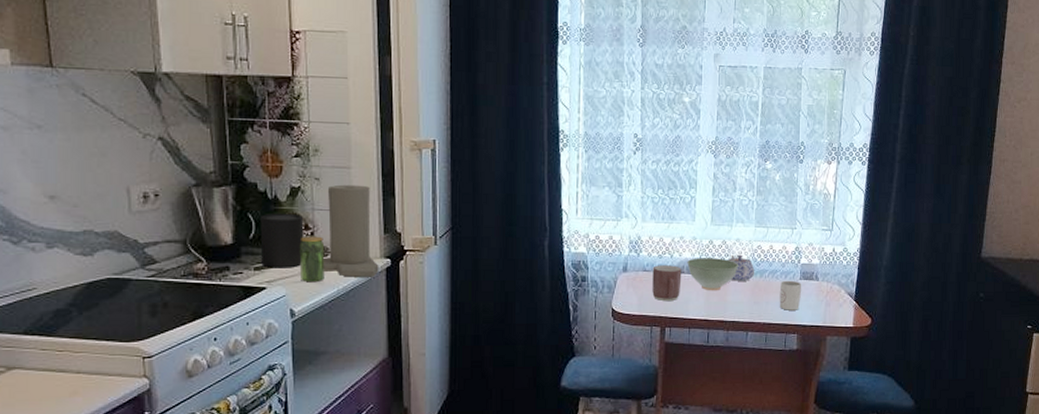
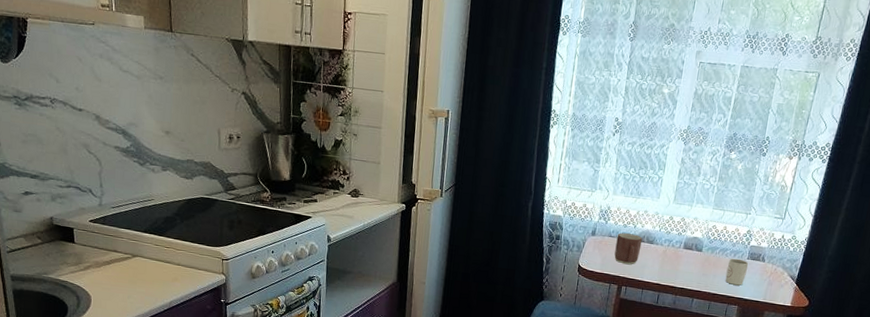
pen holder: present [260,213,304,268] -> none [309,159,343,204]
jar: present [299,236,325,283] -> none [336,179,357,217]
paper towel: present [323,184,379,277] -> none [354,140,396,218]
bowl: present [687,258,739,291] -> none [647,230,694,261]
teapot: present [727,254,755,281] -> none [684,230,708,255]

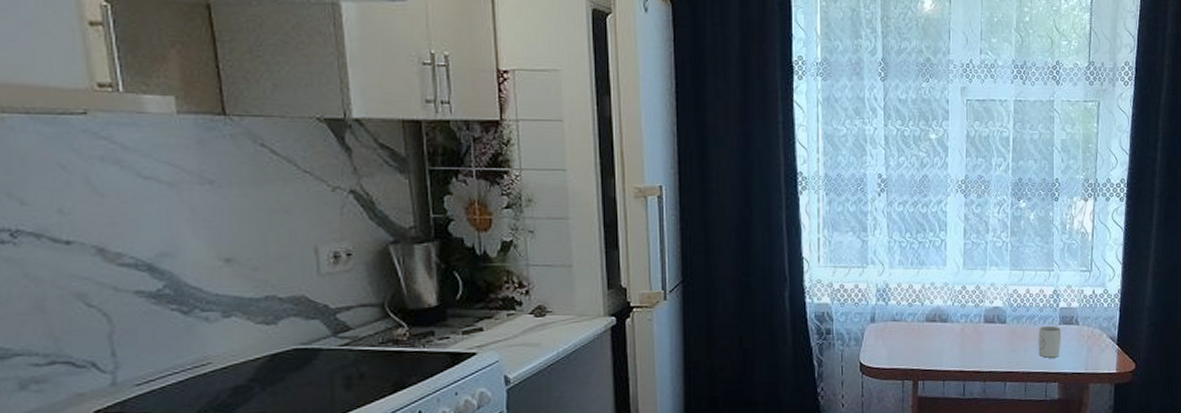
mug: present [614,233,643,264] -> none [902,314,934,352]

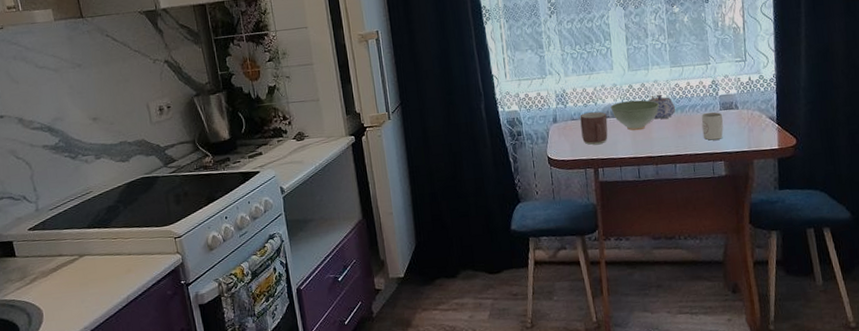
mug: none [902,314,934,352] -> present [579,111,608,145]
bowl: none [939,304,995,340] -> present [610,100,660,131]
teapot: none [982,300,1012,329] -> present [648,94,676,119]

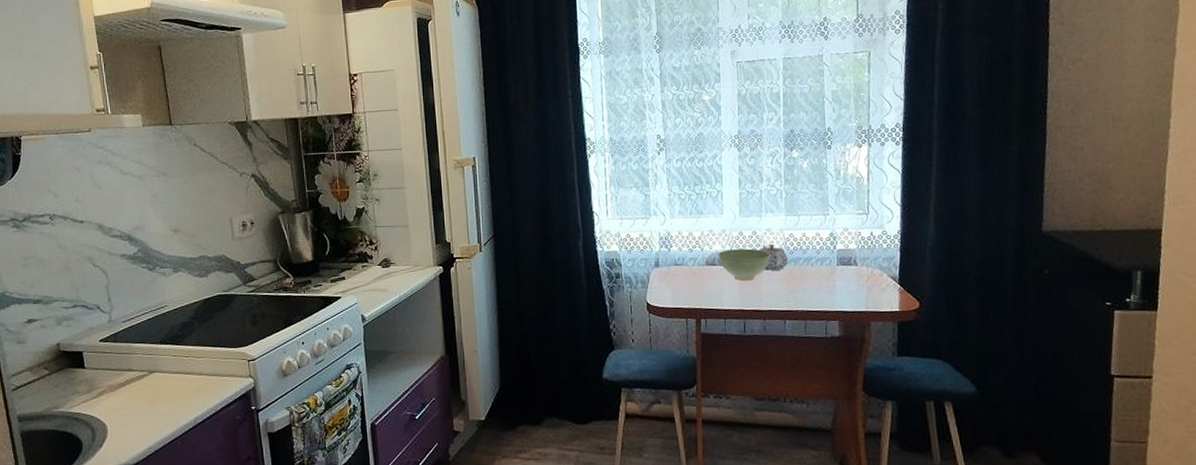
mug: present [579,111,608,145] -> none [684,258,714,293]
mug: present [701,112,724,140] -> none [816,266,840,297]

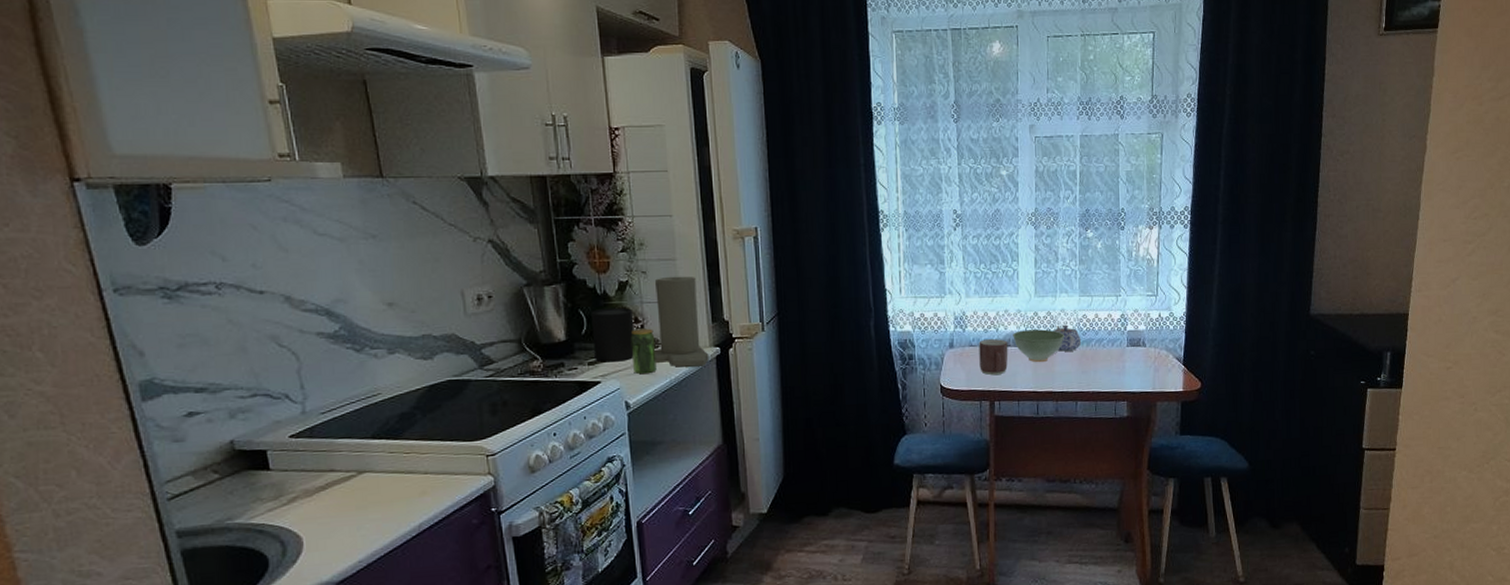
pen holder: none [333,231,369,280] -> present [591,307,634,362]
jar: none [366,250,388,291] -> present [630,328,657,375]
paper towel: none [386,202,433,285] -> present [654,276,709,367]
mug: none [684,258,714,293] -> present [979,339,1008,375]

